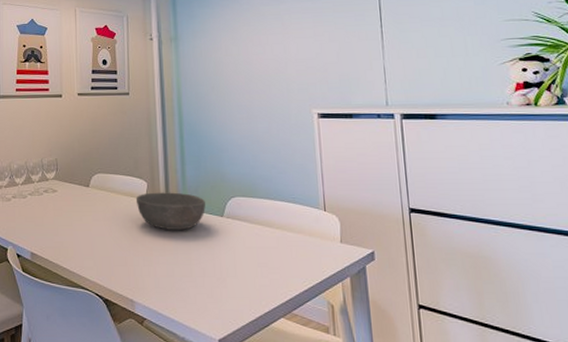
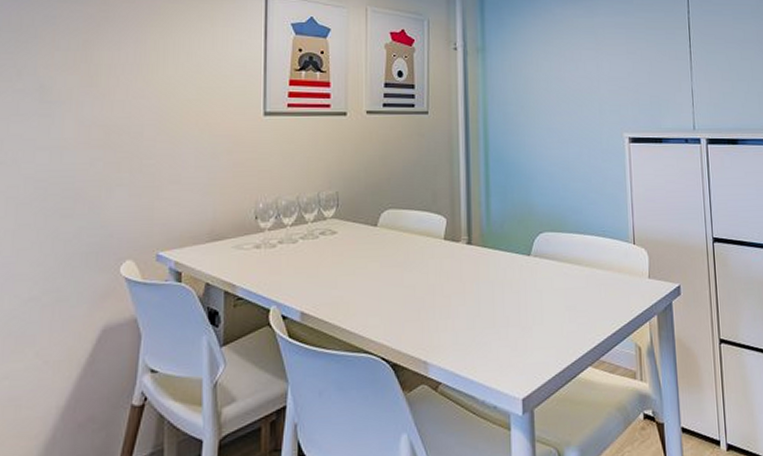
bowl: present [135,192,206,230] -> none [432,229,511,274]

